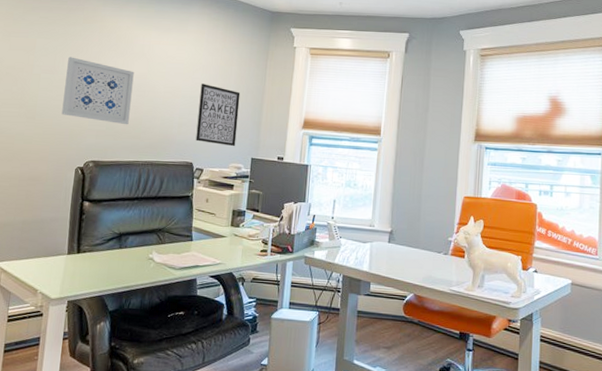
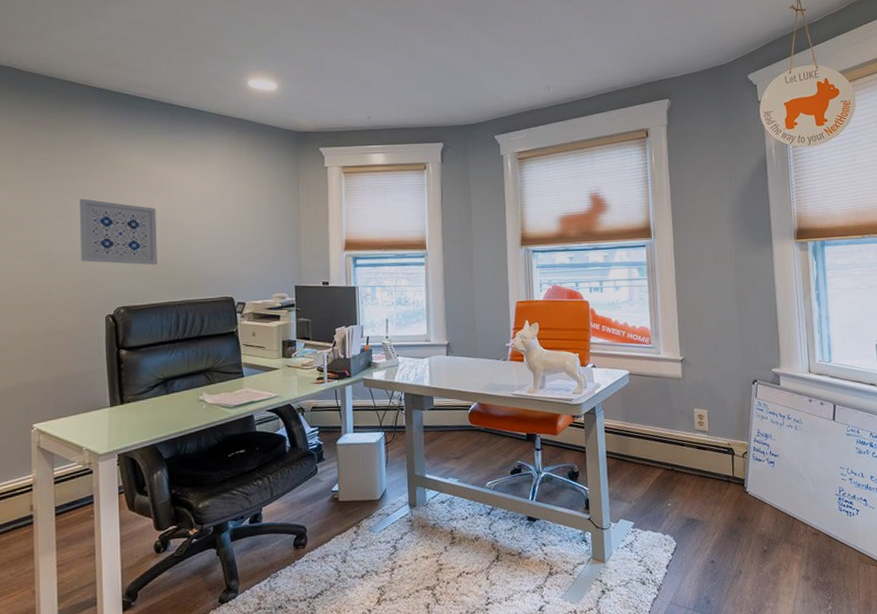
wall art: present [195,83,241,147] -> none [231,214,277,277]

